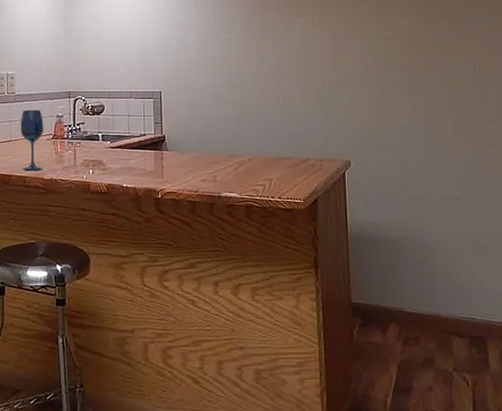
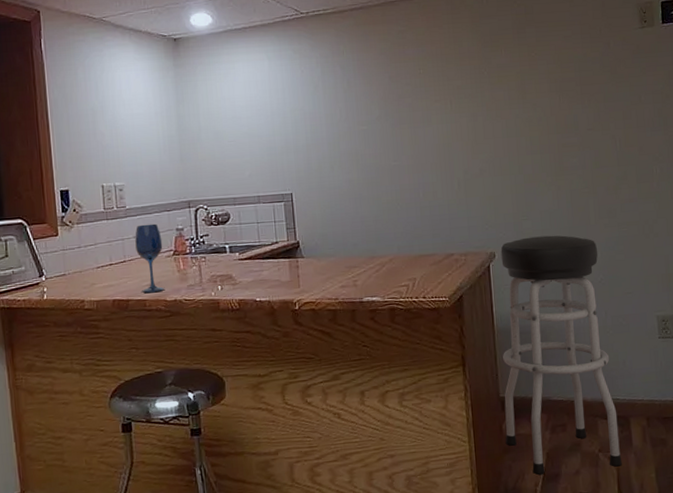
bar stool: none [355,149,478,389] -> present [500,235,622,475]

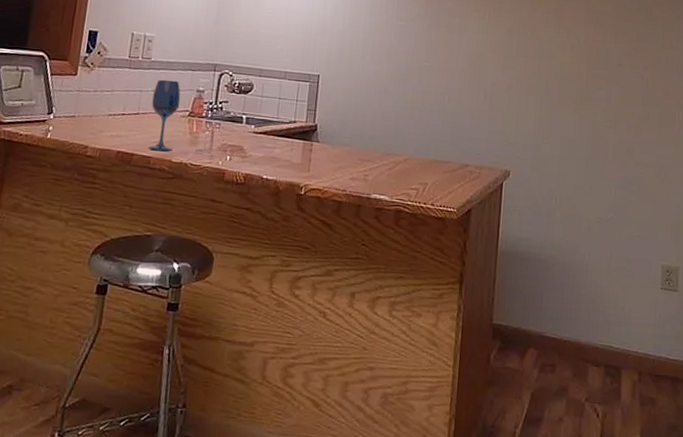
bar stool: present [500,235,622,475] -> none [491,161,611,421]

